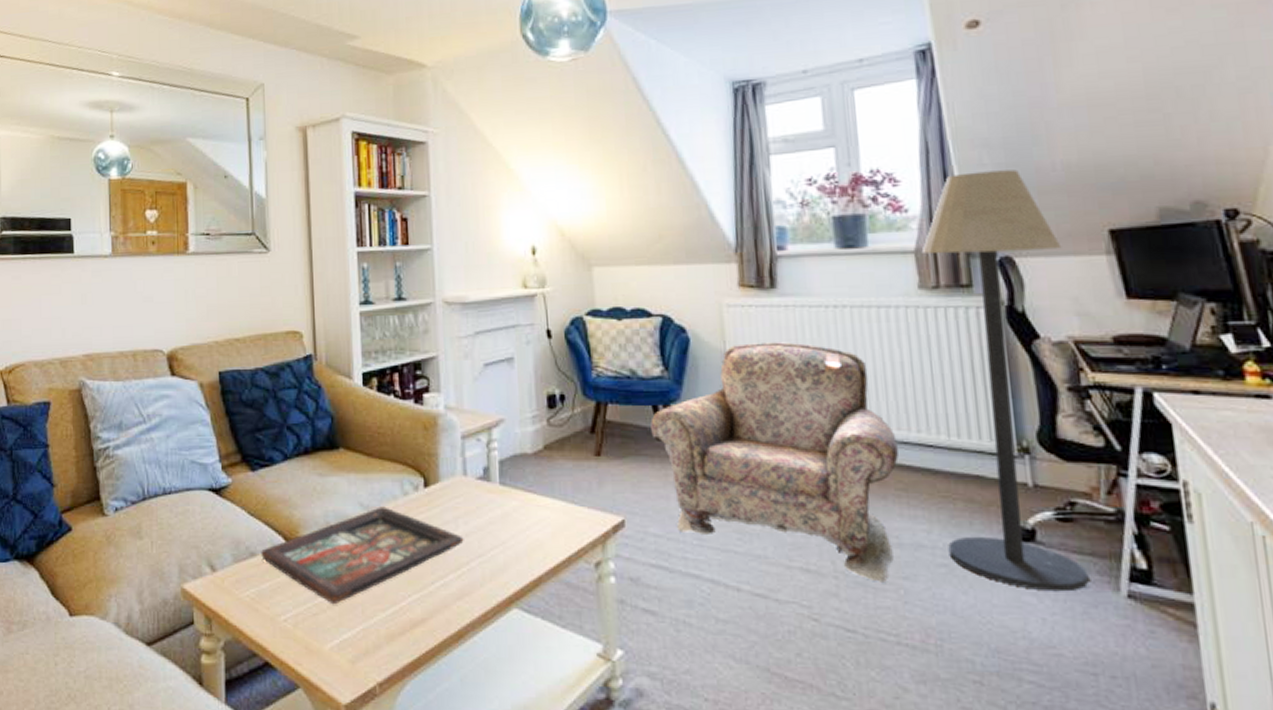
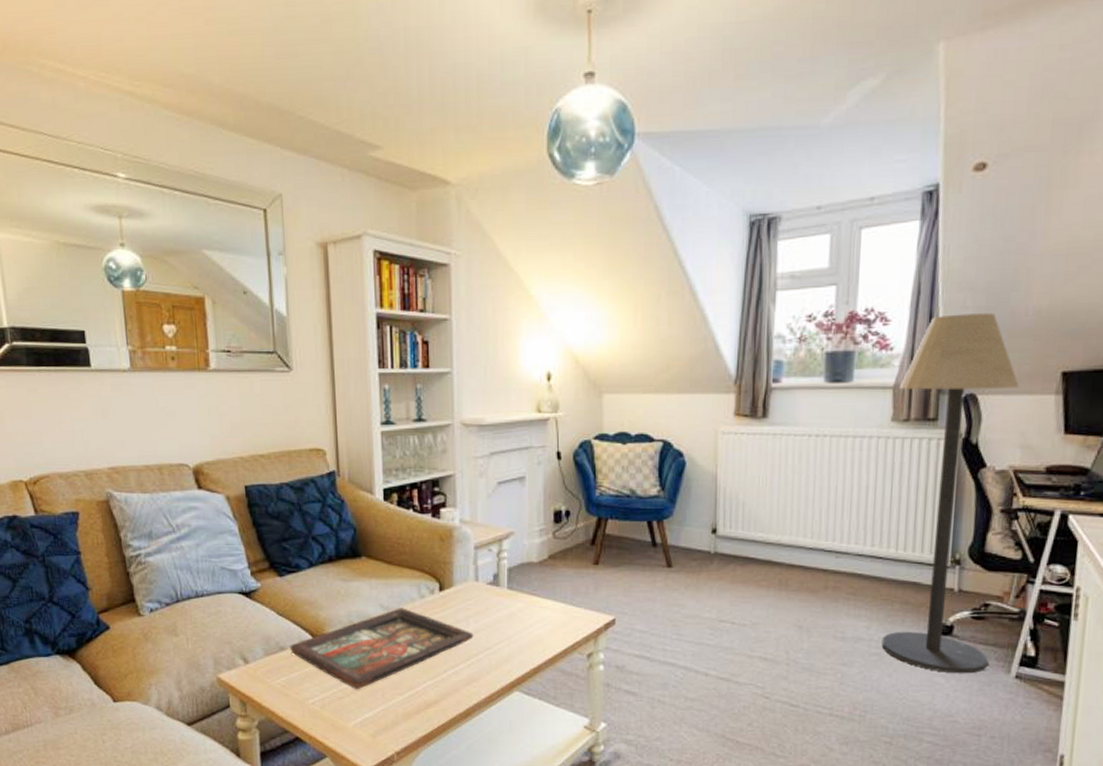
armchair: present [650,342,899,582] -> none [645,467,853,668]

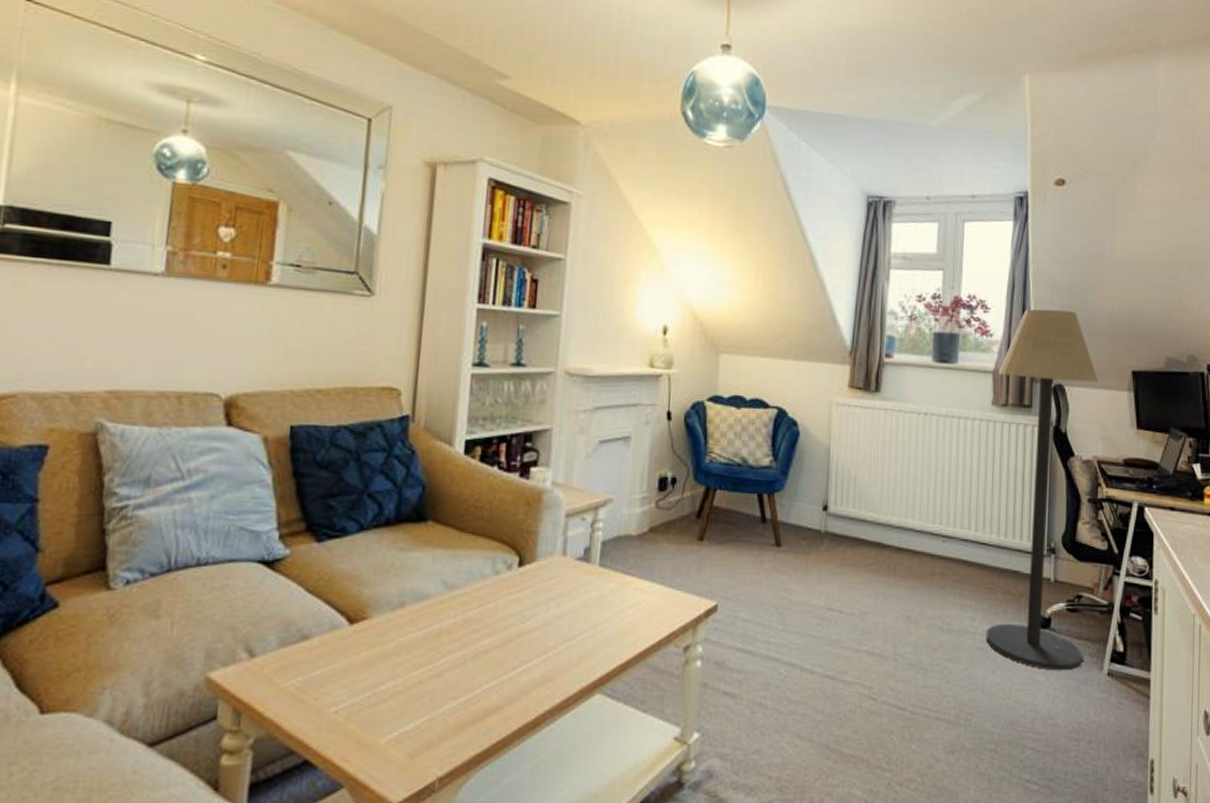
decorative tray: present [290,608,474,690] -> none [316,586,554,694]

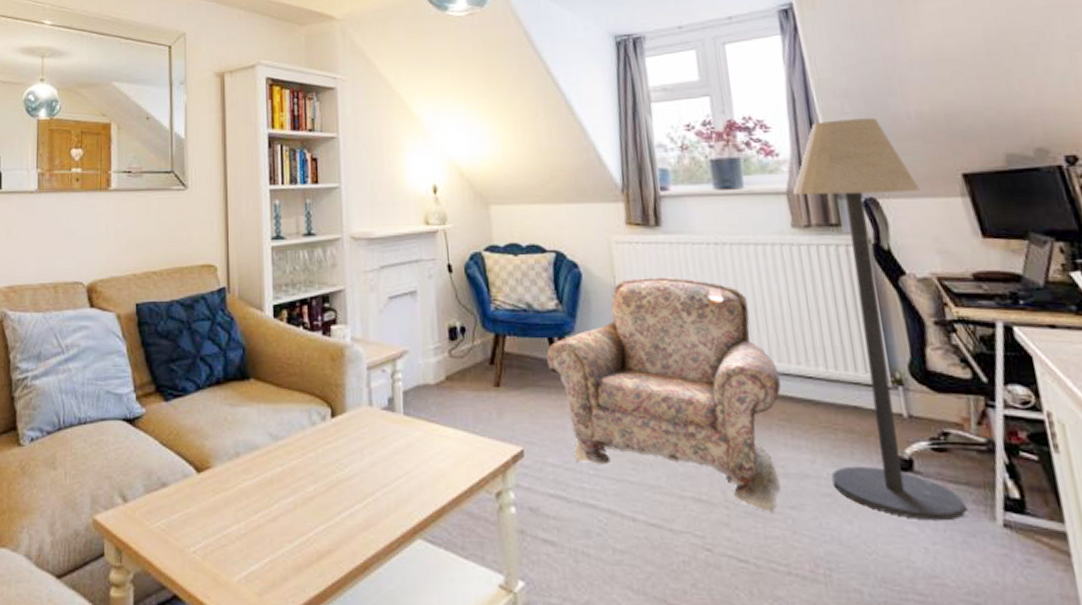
armchair: none [753,441,959,664] -> present [546,277,781,512]

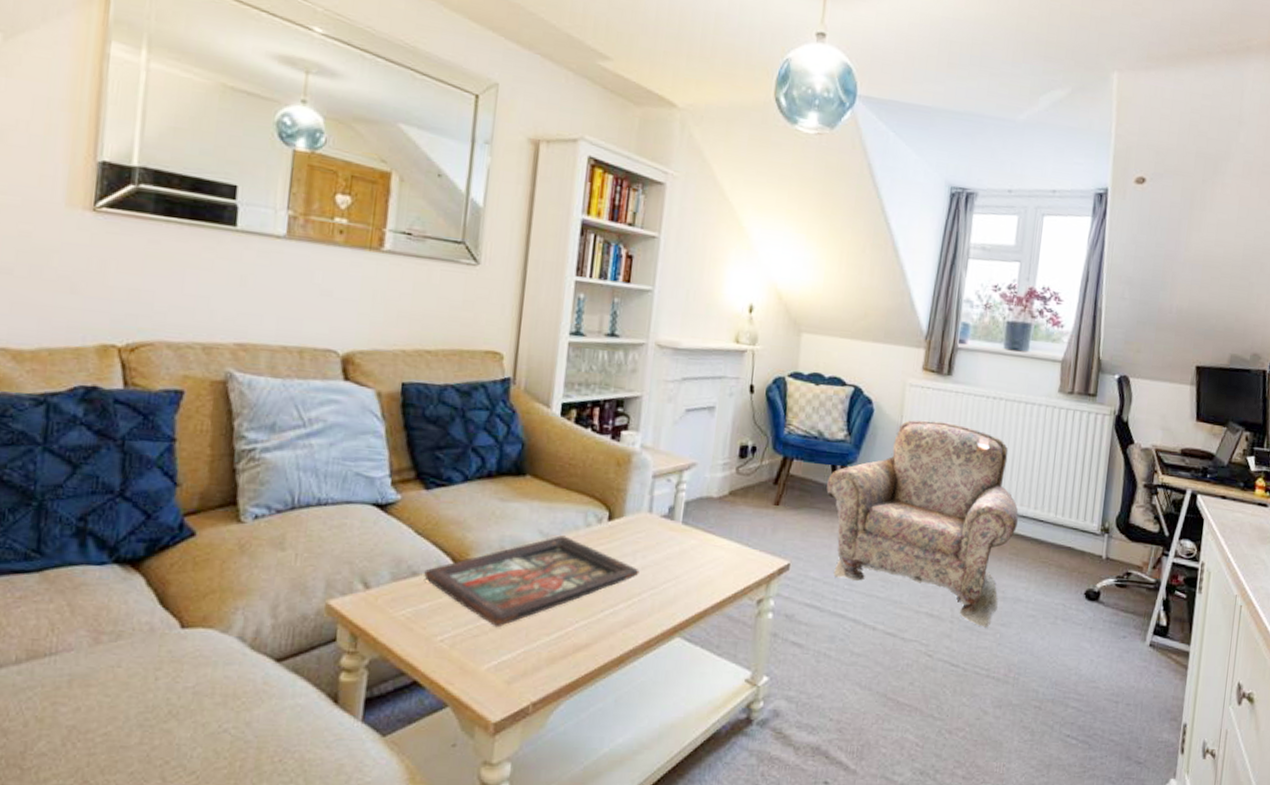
decorative tray: none [172,437,370,536] -> present [424,535,640,628]
floor lamp: present [792,118,967,521] -> none [1037,302,1163,640]

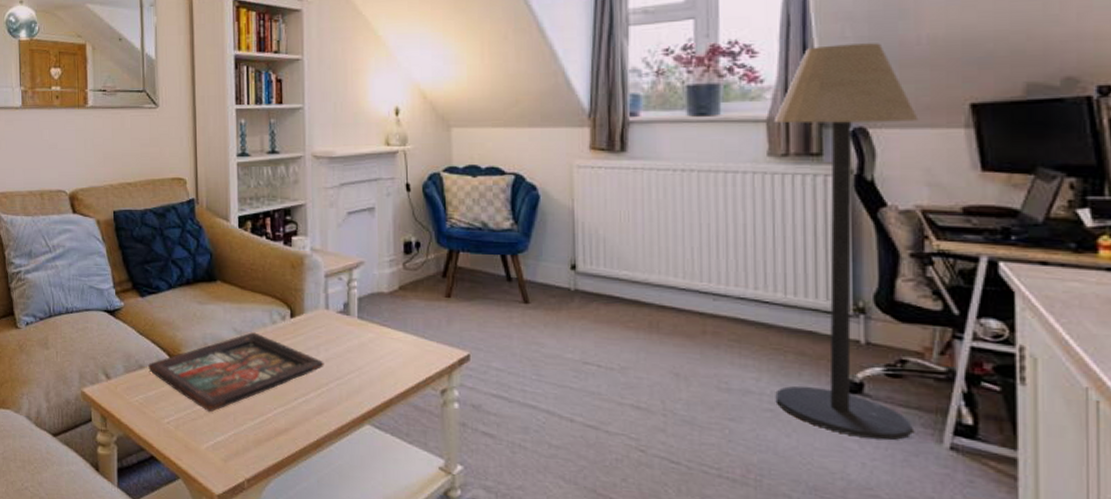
armchair: present [826,420,1019,628] -> none [499,202,734,422]
floor lamp: none [1037,302,1163,640] -> present [773,43,919,441]

